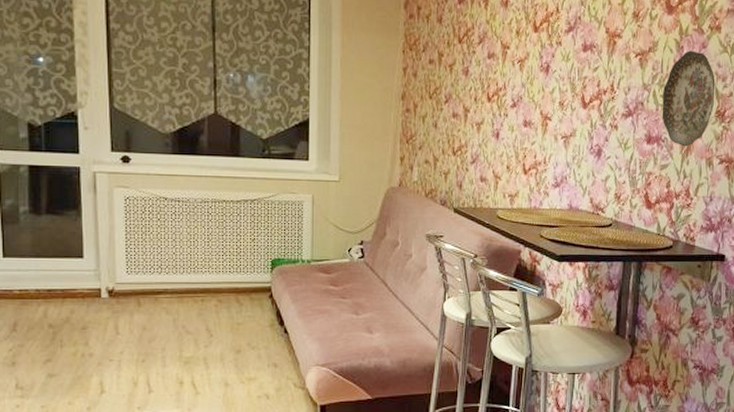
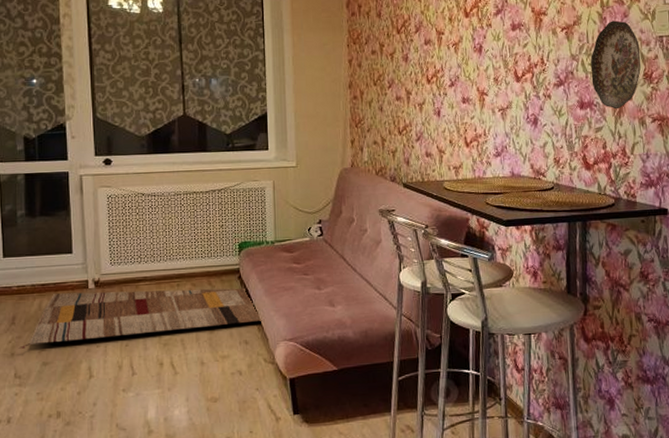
rug: none [20,300,294,358] -> present [18,288,262,349]

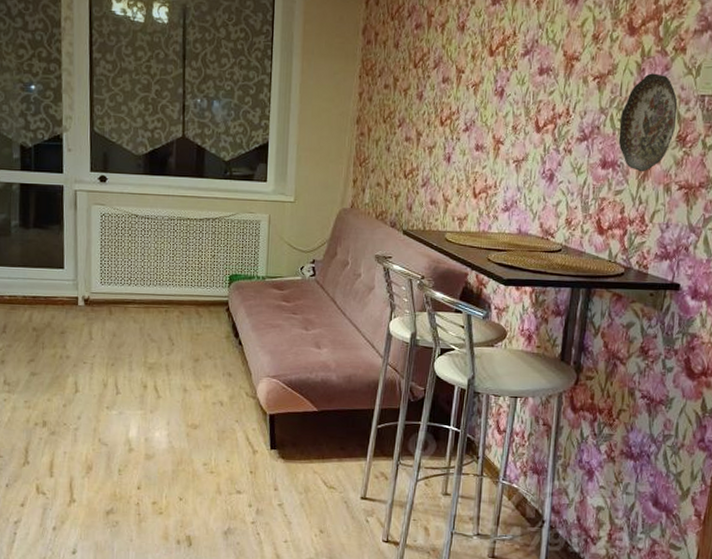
rug: present [18,288,262,349] -> none [8,306,247,357]

